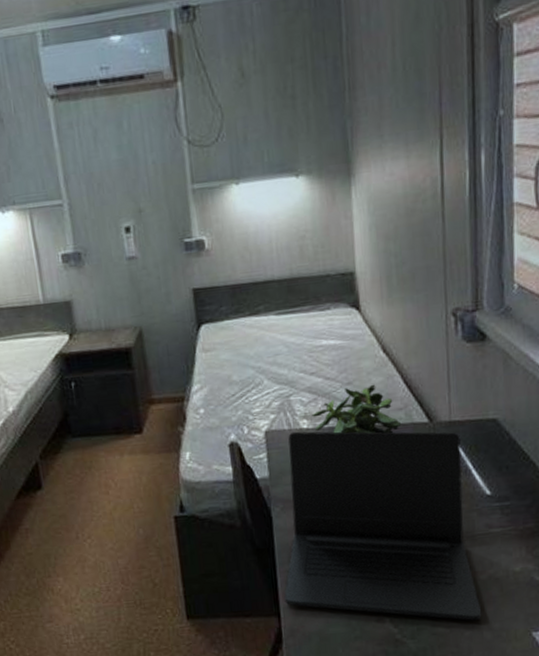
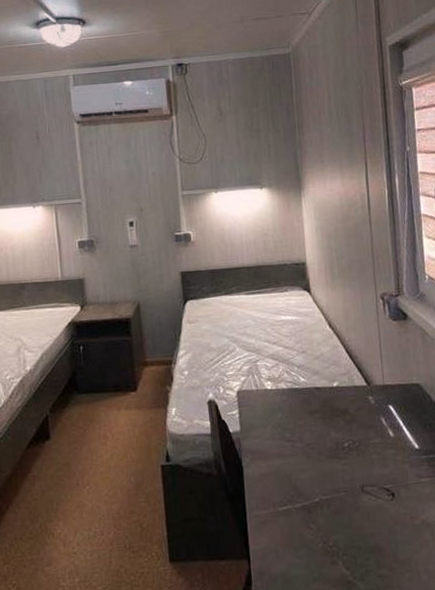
laptop: present [284,431,482,621] -> none [253,391,418,563]
potted plant: present [312,384,402,434] -> none [274,353,346,395]

